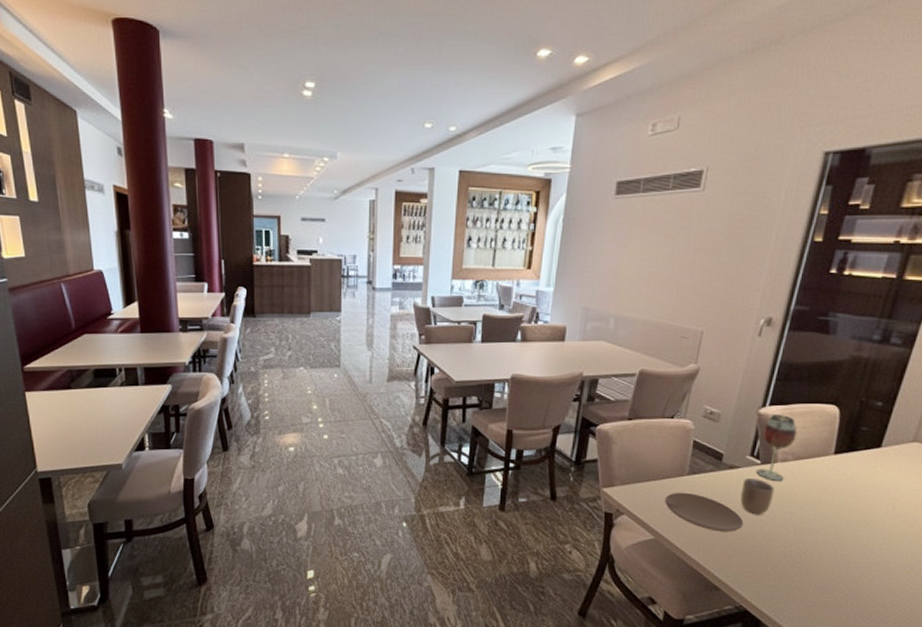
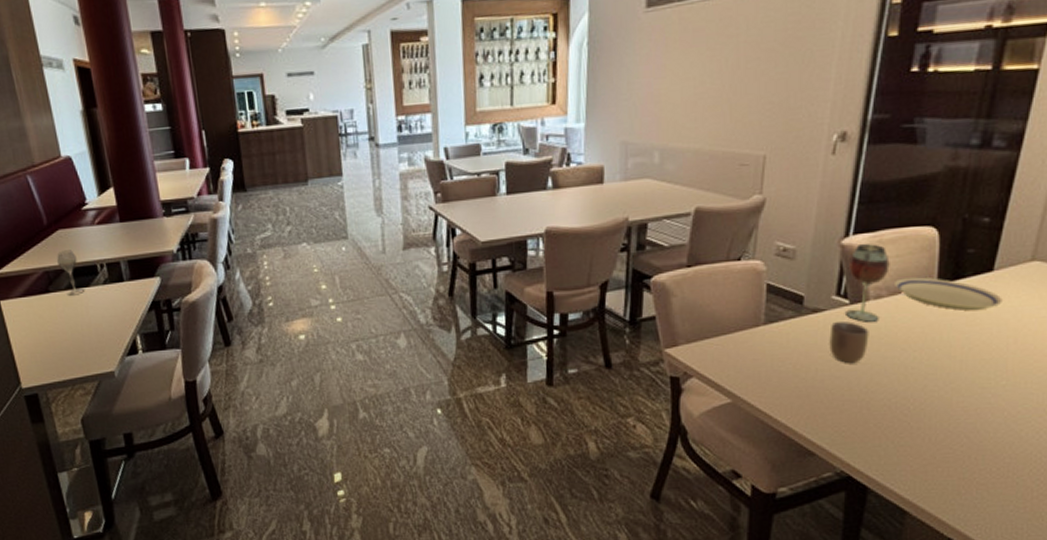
wineglass: none [80,353,102,395] -> present [56,250,84,297]
plate: present [665,492,744,532] -> none [740,345,836,387]
plate: none [798,446,886,480] -> present [893,277,1002,311]

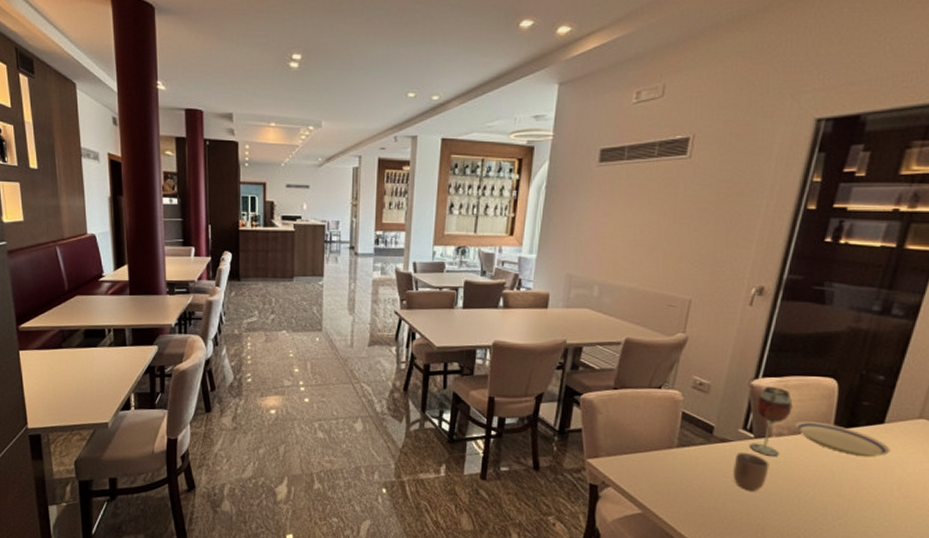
wineglass: present [56,250,84,297] -> none [71,314,92,354]

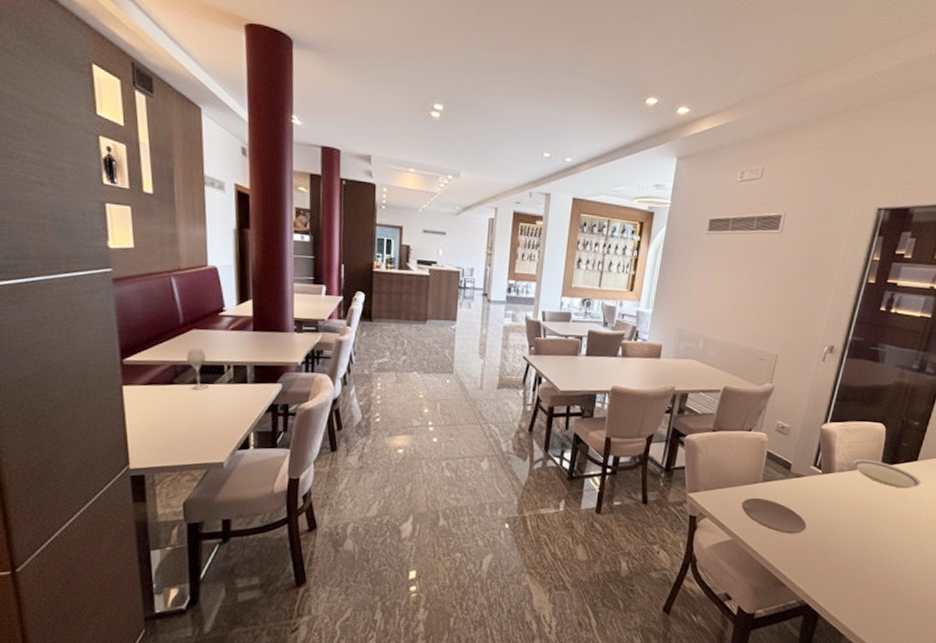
wineglass: none [71,314,92,354] -> present [186,348,208,391]
plate: none [653,465,737,509] -> present [741,497,807,534]
cup: present [733,452,770,491] -> none [804,485,833,518]
wineglass: present [750,386,793,456] -> none [818,429,852,489]

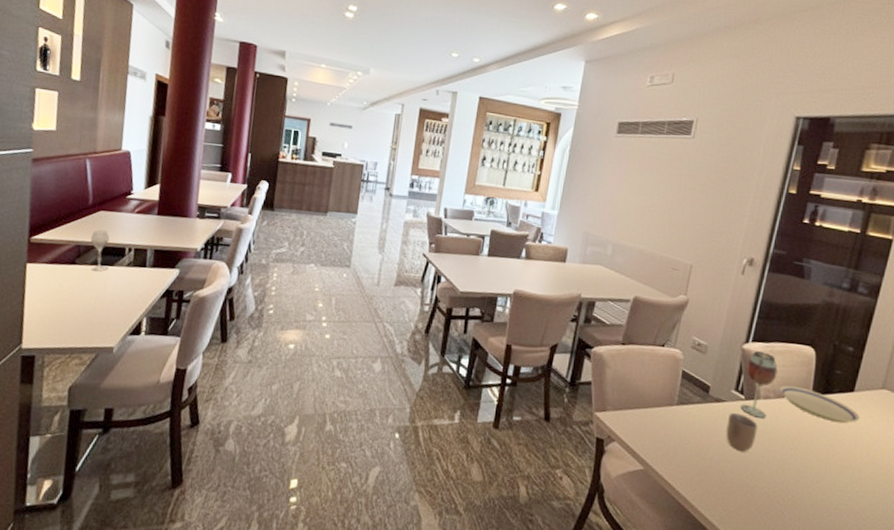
plate: present [741,497,807,534] -> none [654,422,729,468]
cup: none [804,485,833,518] -> present [726,412,758,451]
wineglass: none [818,429,852,489] -> present [741,350,778,418]

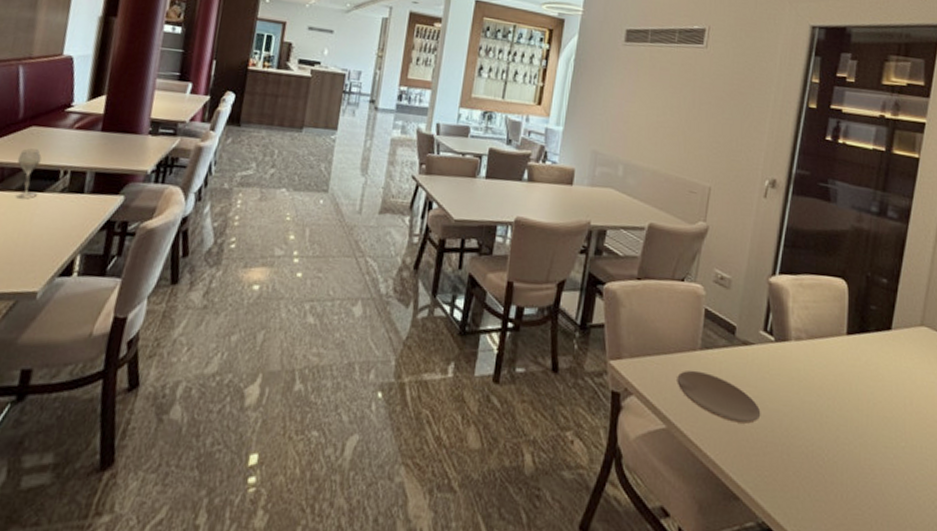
plate: none [654,422,729,468] -> present [677,370,761,424]
cup: present [726,412,758,451] -> none [756,357,791,403]
wineglass: present [741,350,778,418] -> none [771,284,808,363]
plate: present [779,385,860,423] -> none [811,323,899,367]

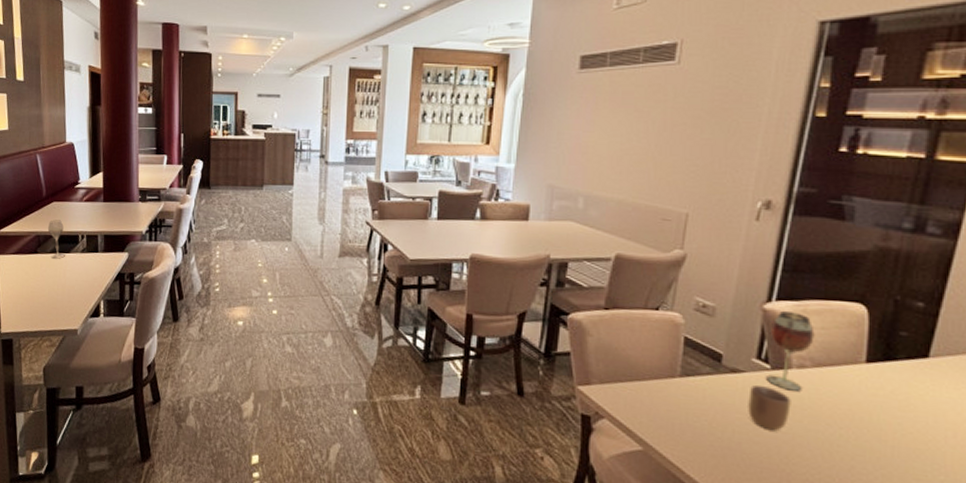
plate: present [677,370,761,424] -> none [653,396,754,450]
cup: none [756,357,791,403] -> present [748,384,791,430]
wineglass: none [771,284,808,363] -> present [766,310,815,391]

